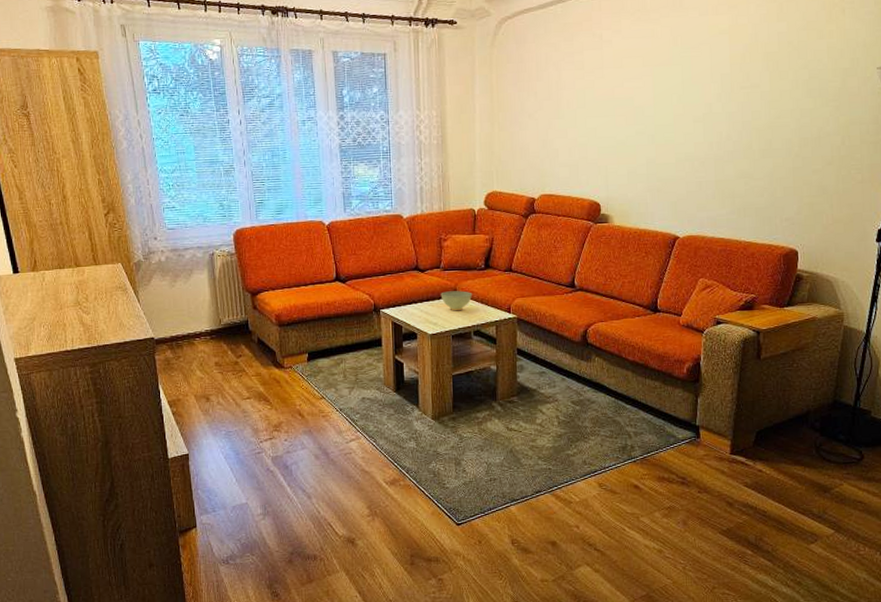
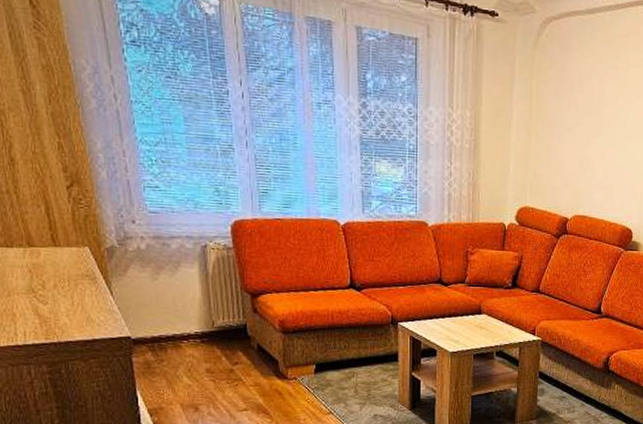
bowl: present [440,291,473,311] -> none [464,308,498,330]

